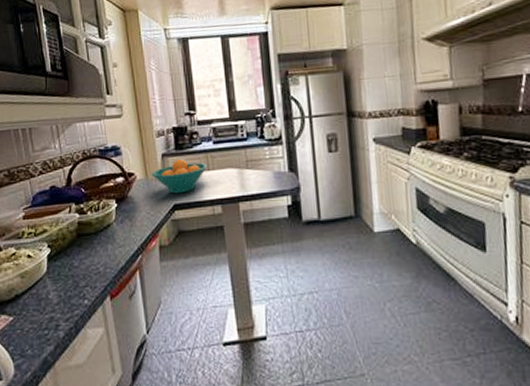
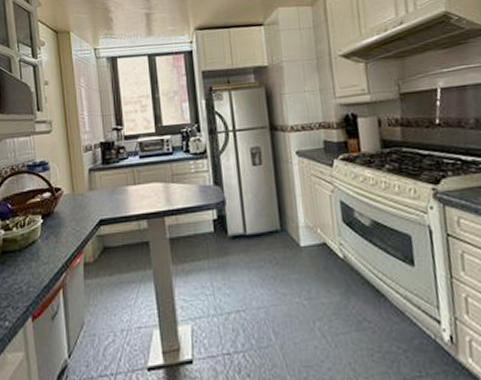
fruit bowl: present [151,159,208,194] -> none [78,174,134,209]

